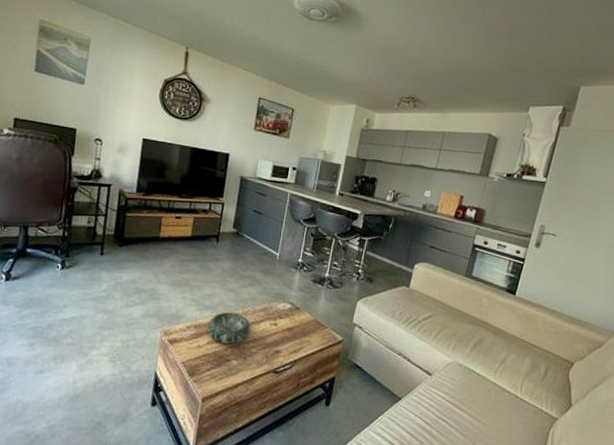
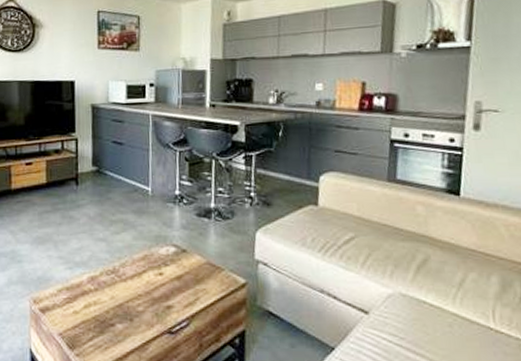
decorative bowl: present [207,311,251,344] -> none [81,265,132,305]

